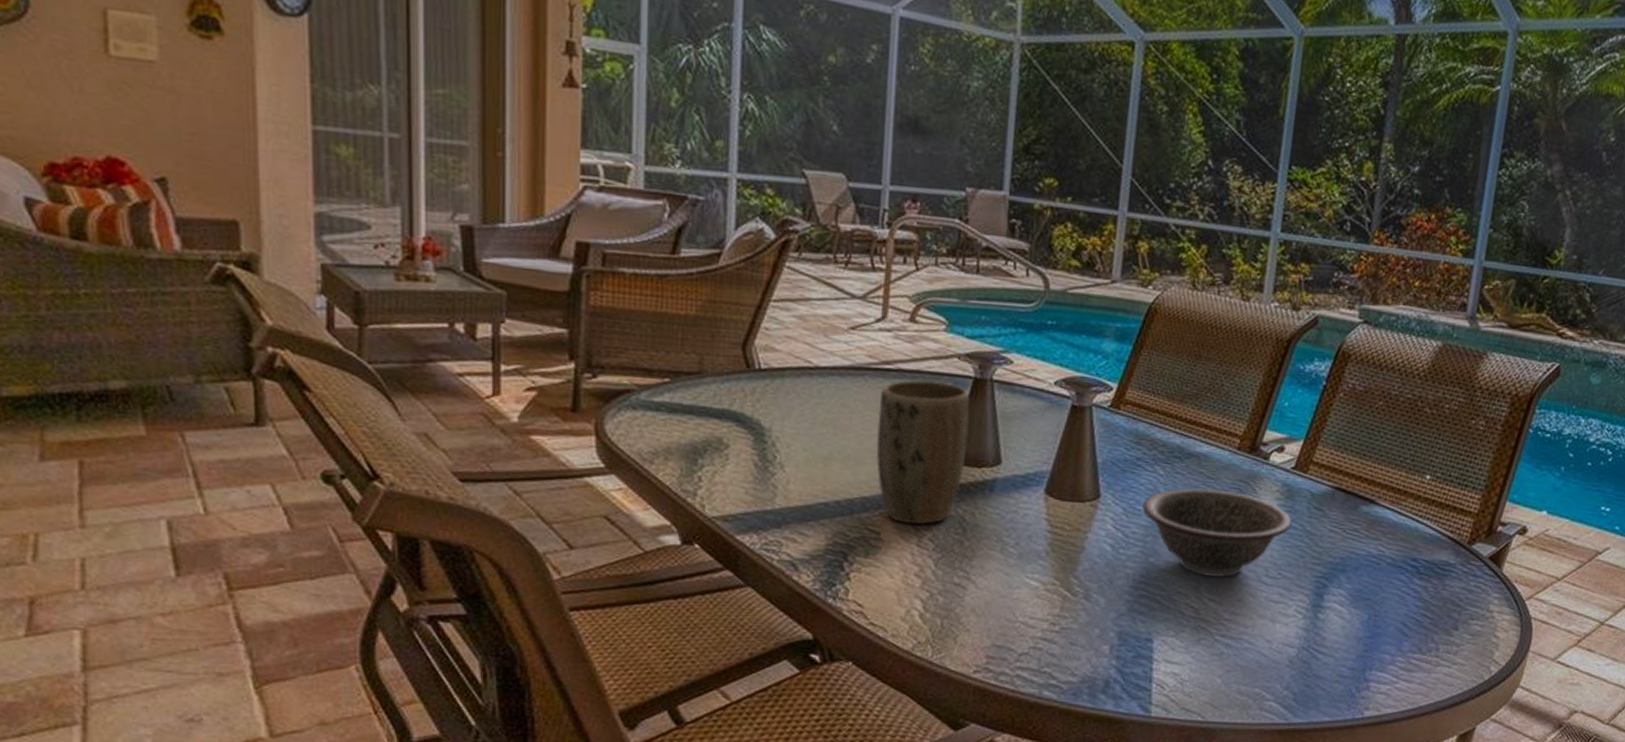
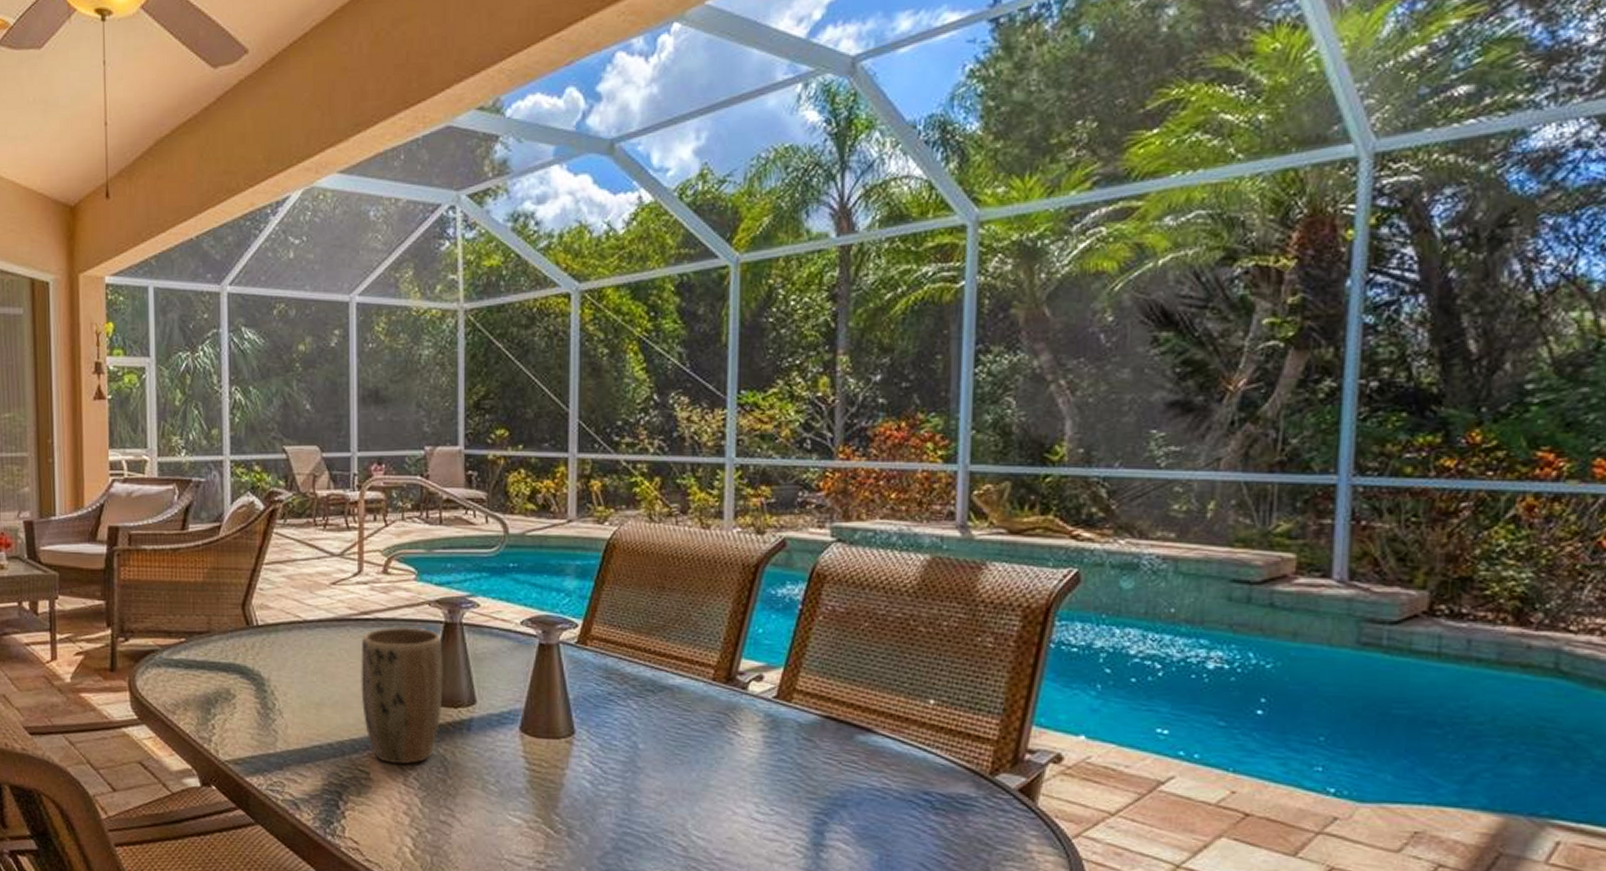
decorative bowl: present [1142,488,1292,577] -> none [618,721,779,814]

